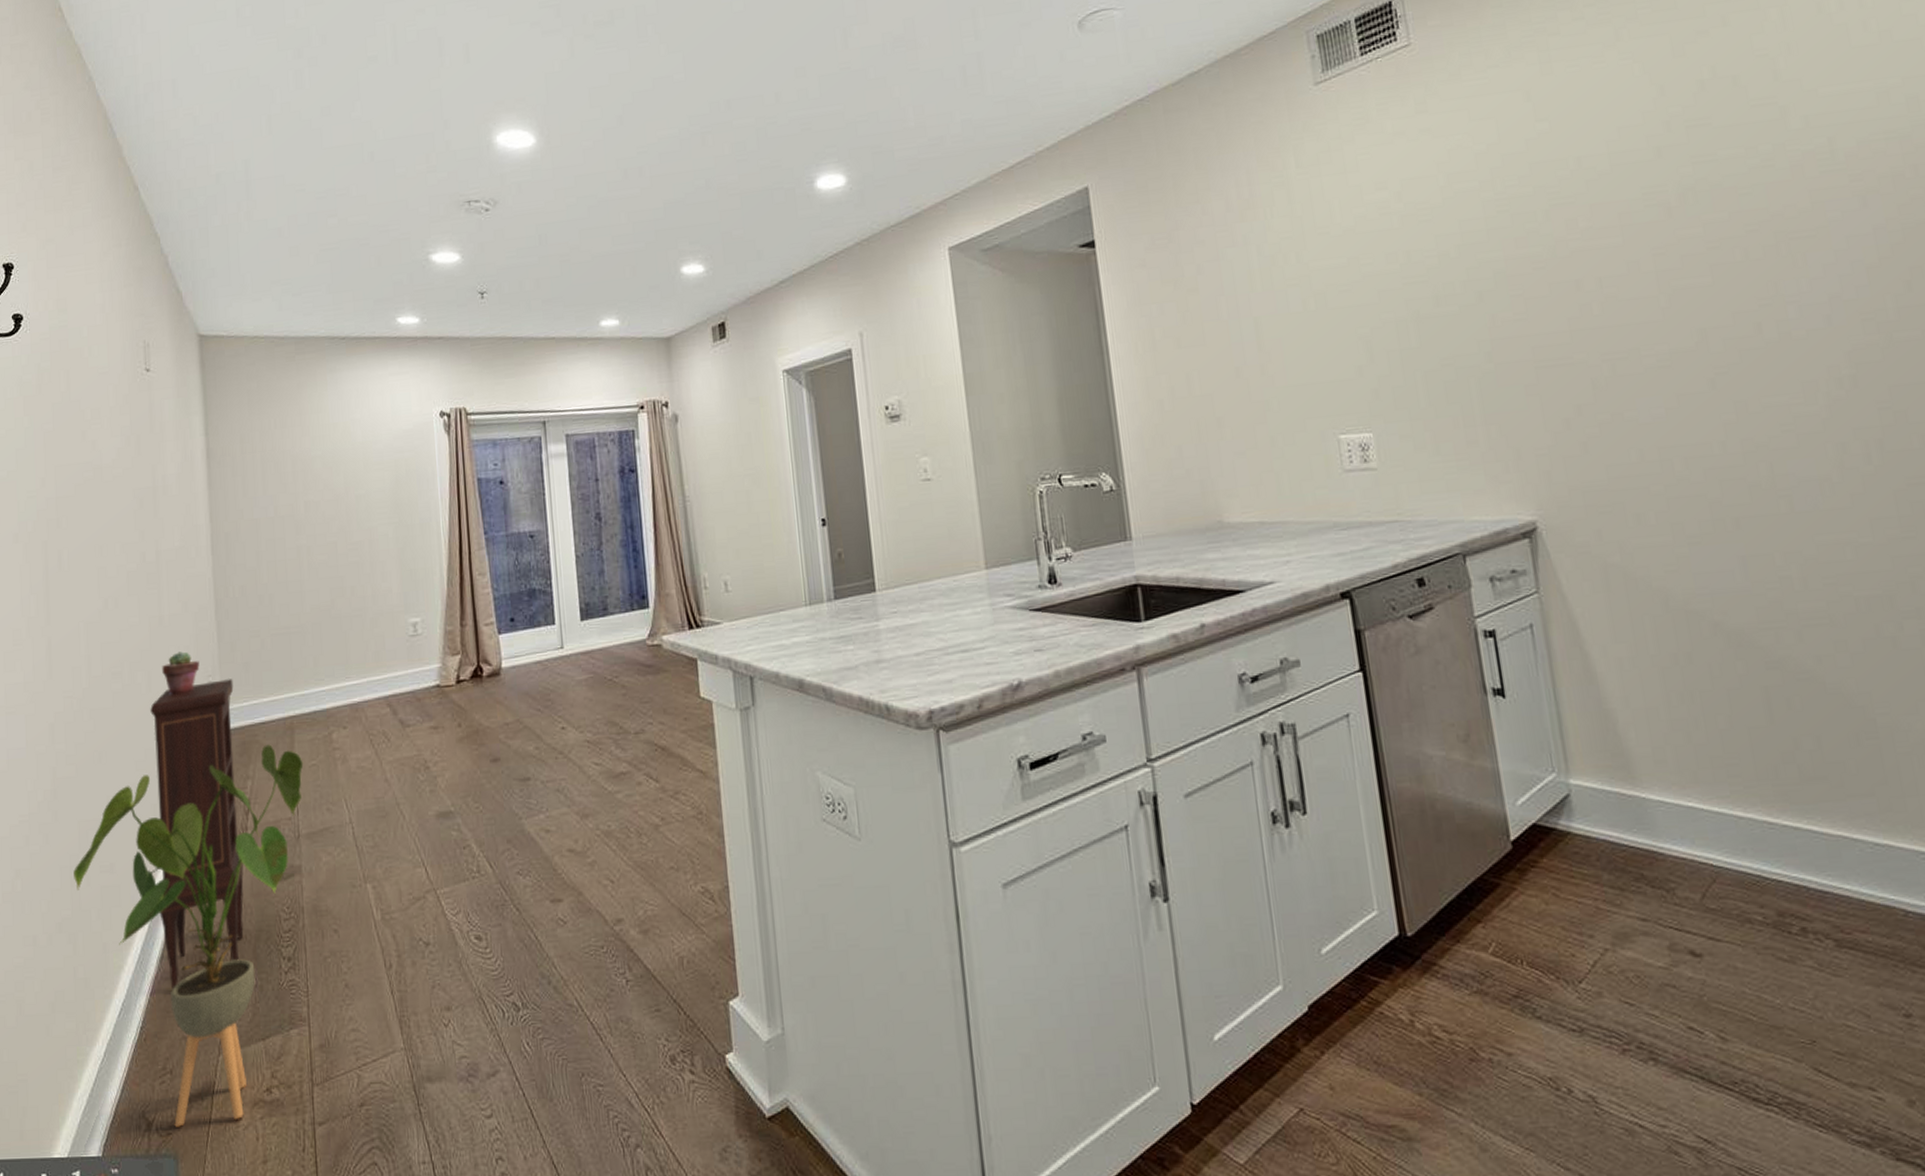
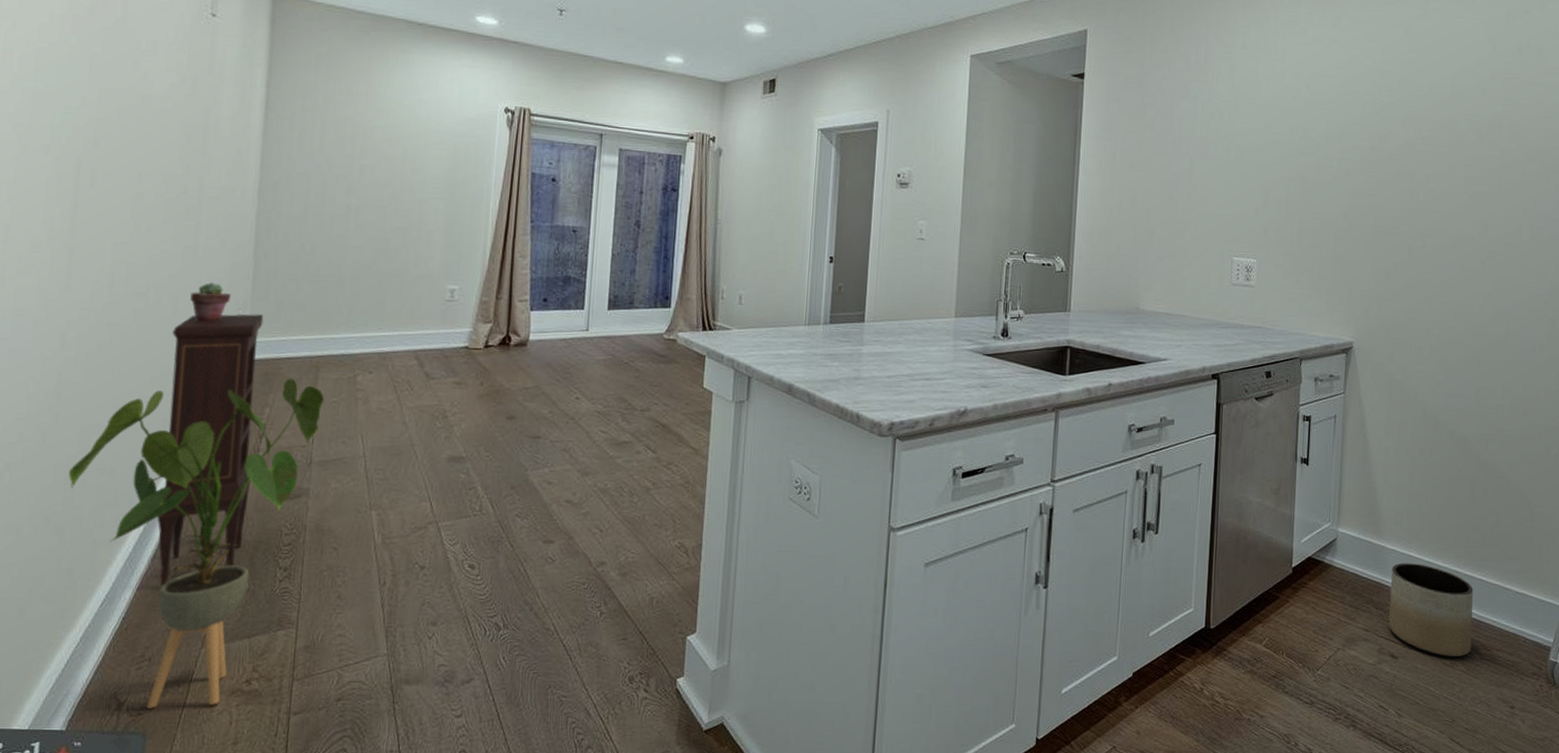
planter: none [1664,817,1819,949] -> present [1388,563,1473,658]

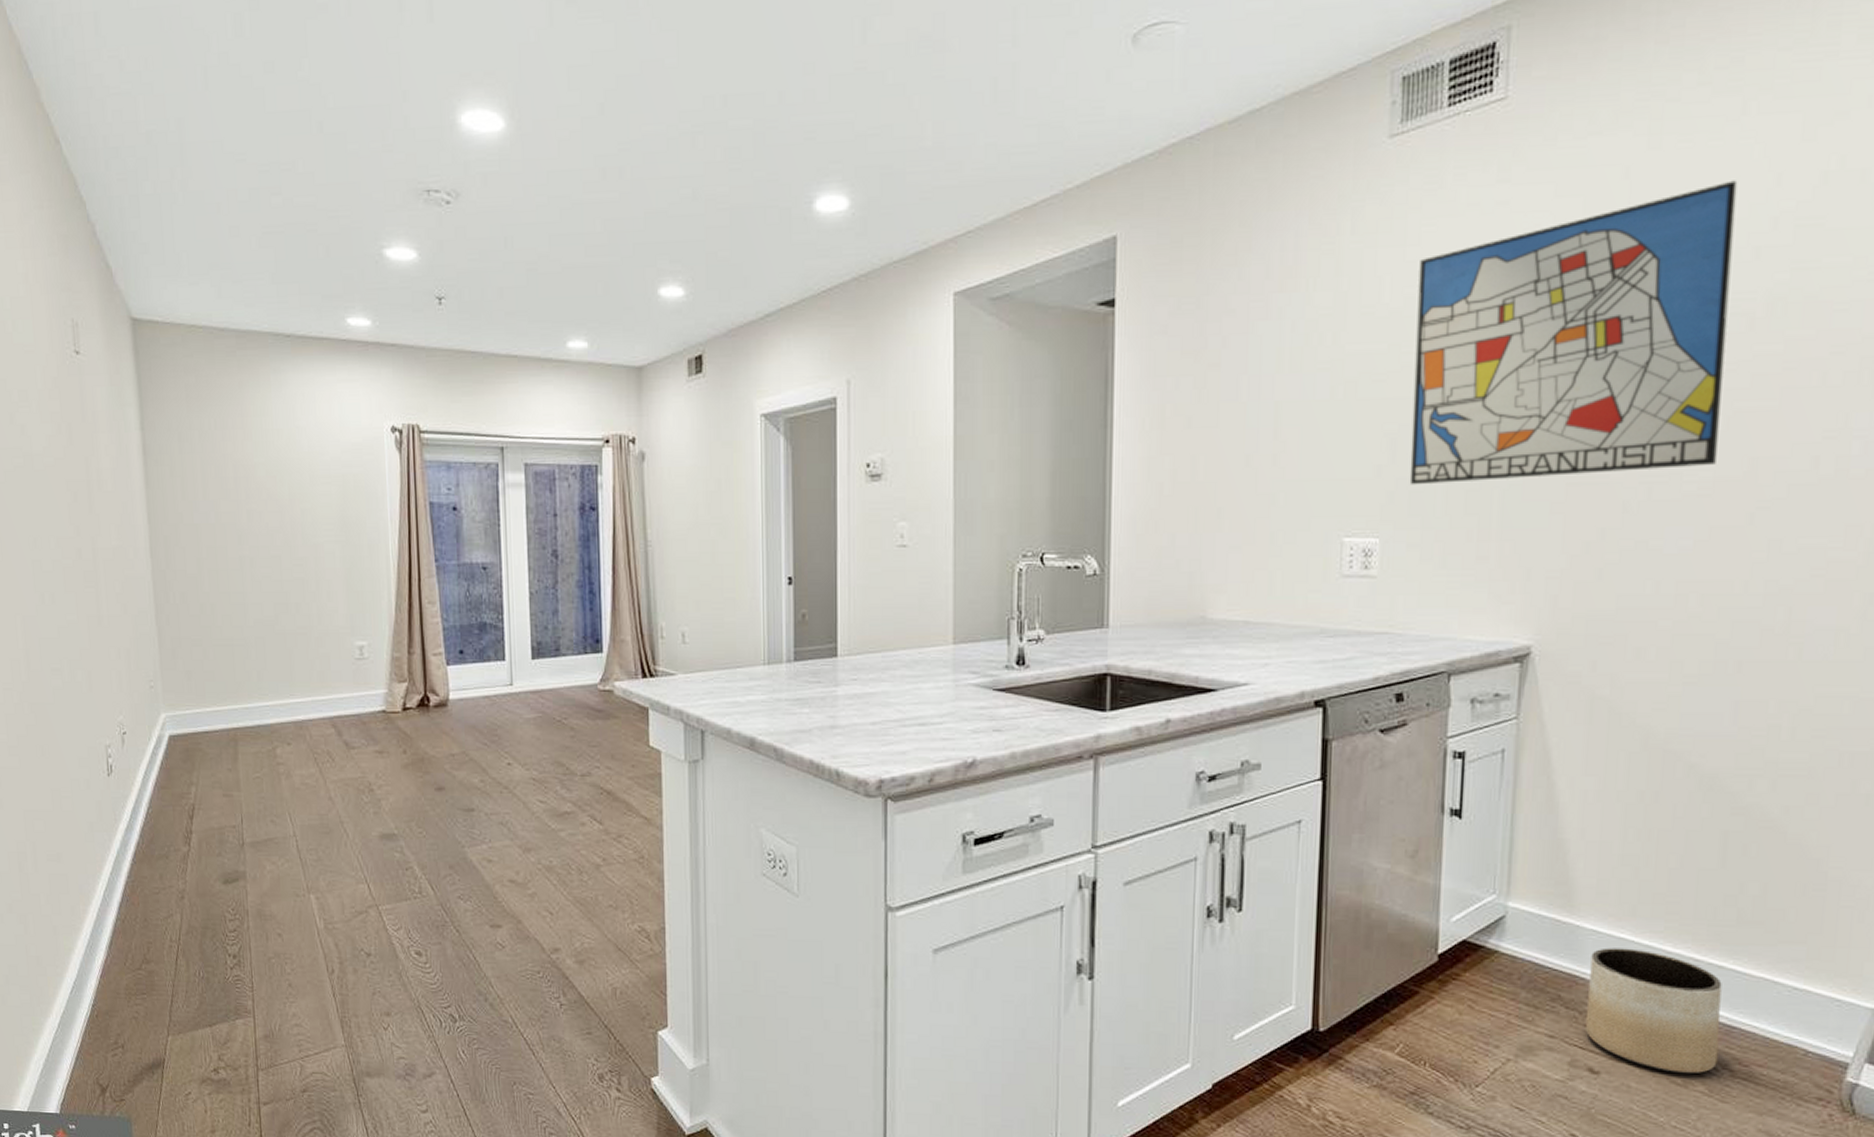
house plant: present [69,378,325,709] -> none [21,753,248,1095]
cabinet: present [157,314,264,587] -> none [91,686,190,974]
potted succulent: present [190,282,231,321] -> none [102,654,141,696]
wall art: none [1276,44,1471,227] -> present [1409,180,1738,485]

